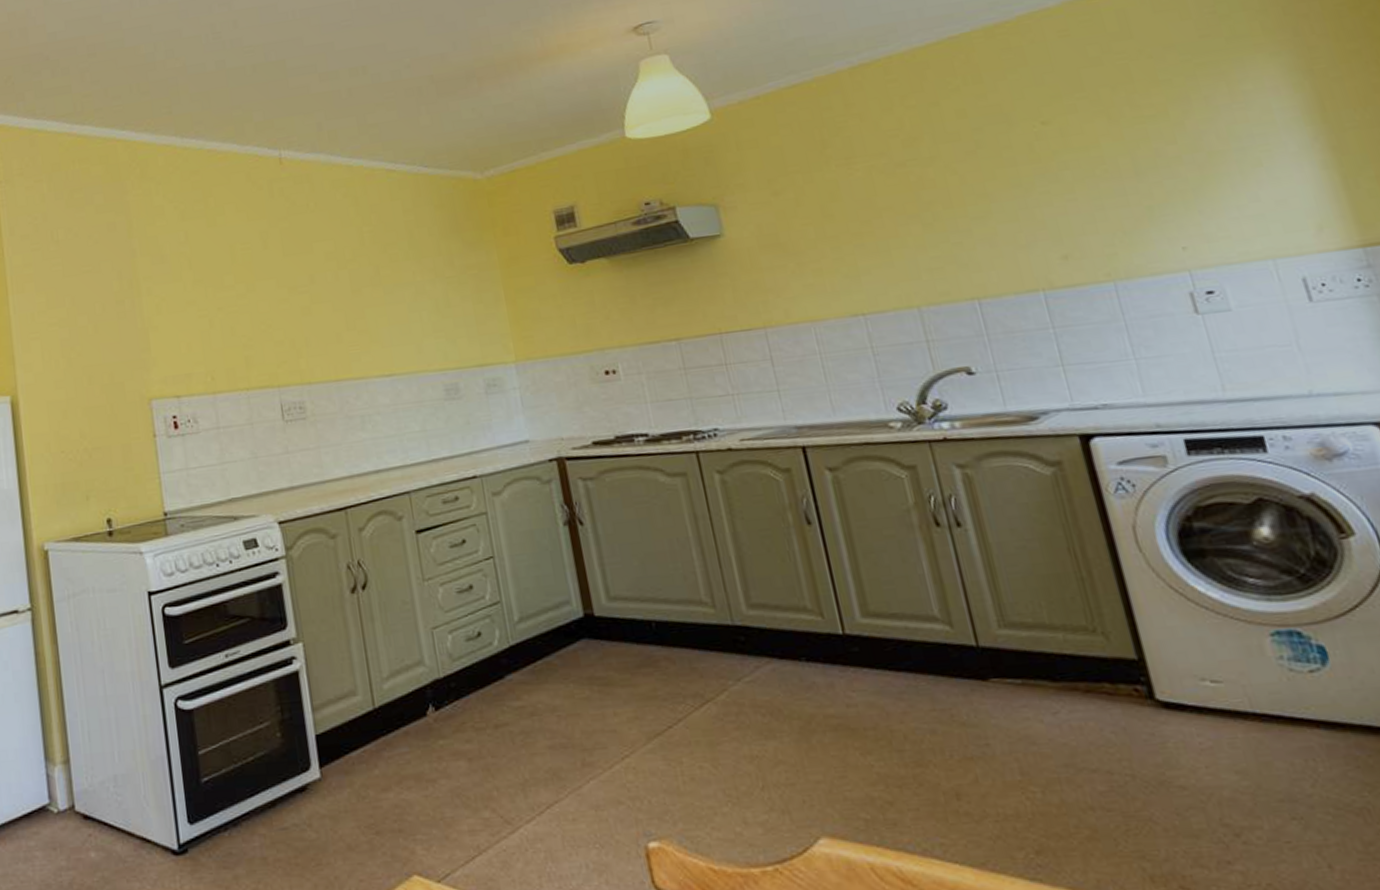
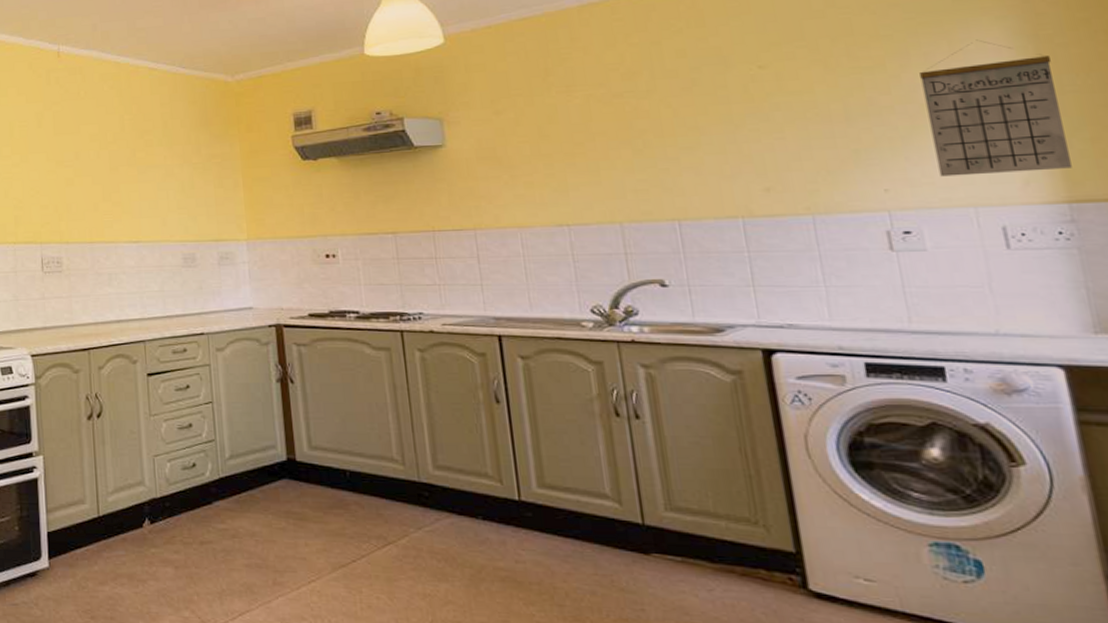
calendar: none [1203,78,1362,229] -> present [920,39,1072,177]

